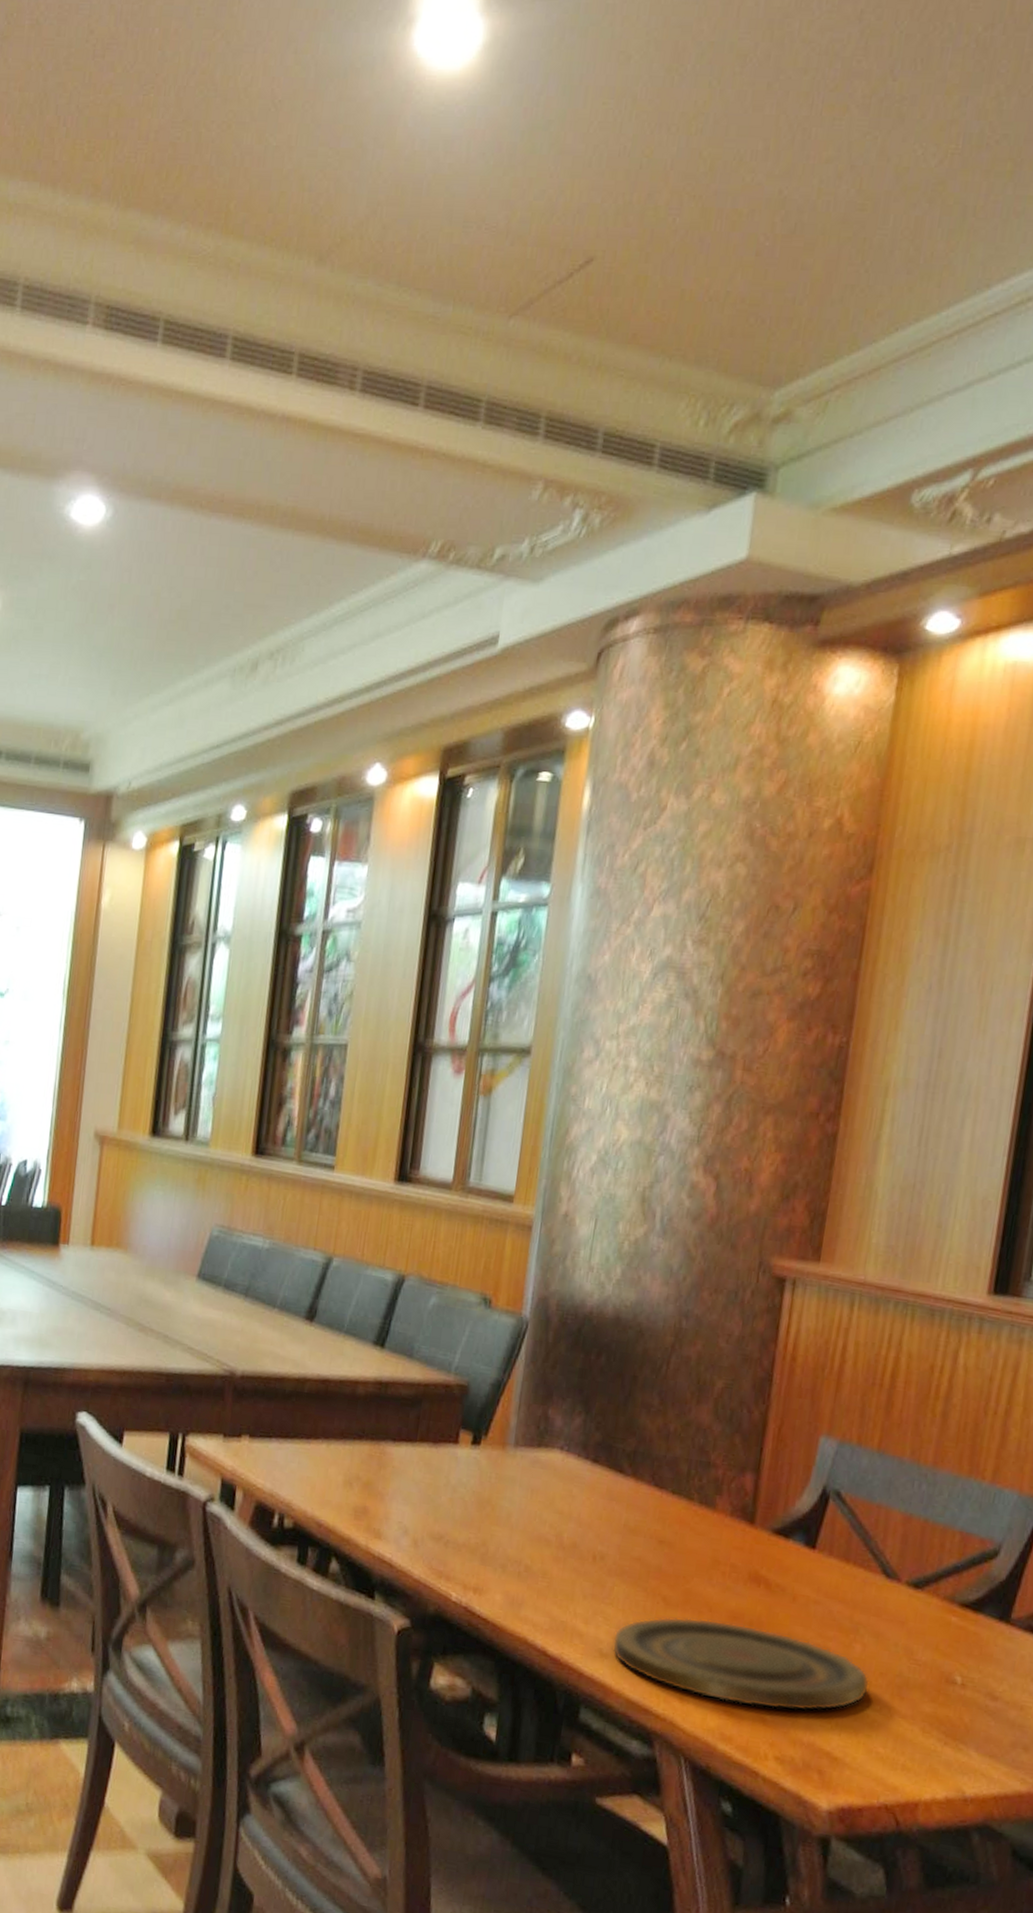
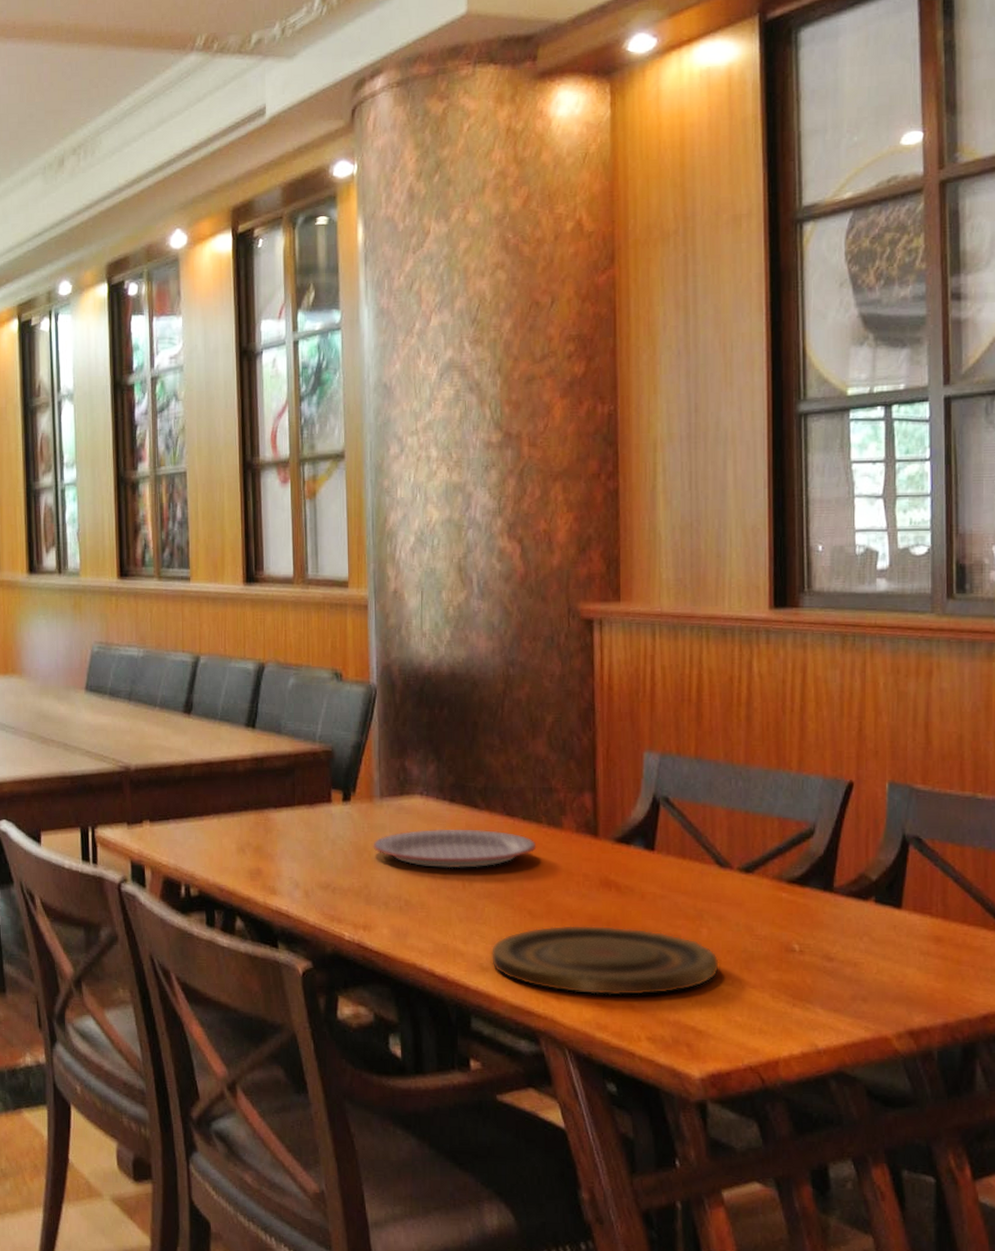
plate: none [498,1488,683,1541] -> present [373,828,537,869]

